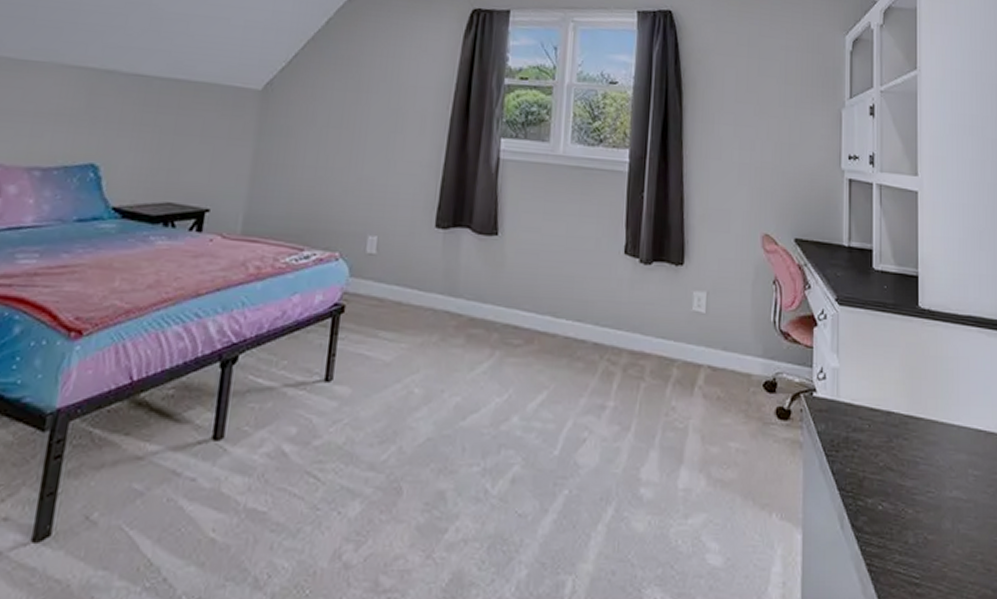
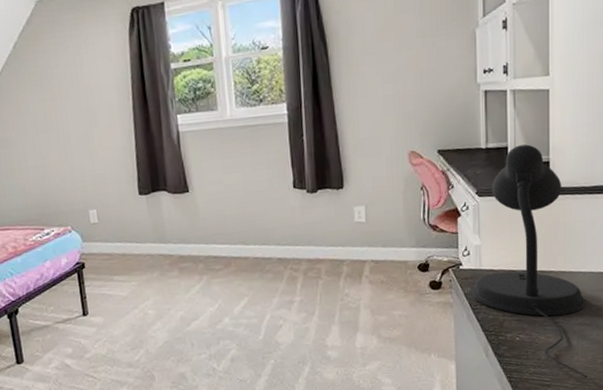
desk lamp: none [827,250,966,581] -> present [473,144,588,378]

